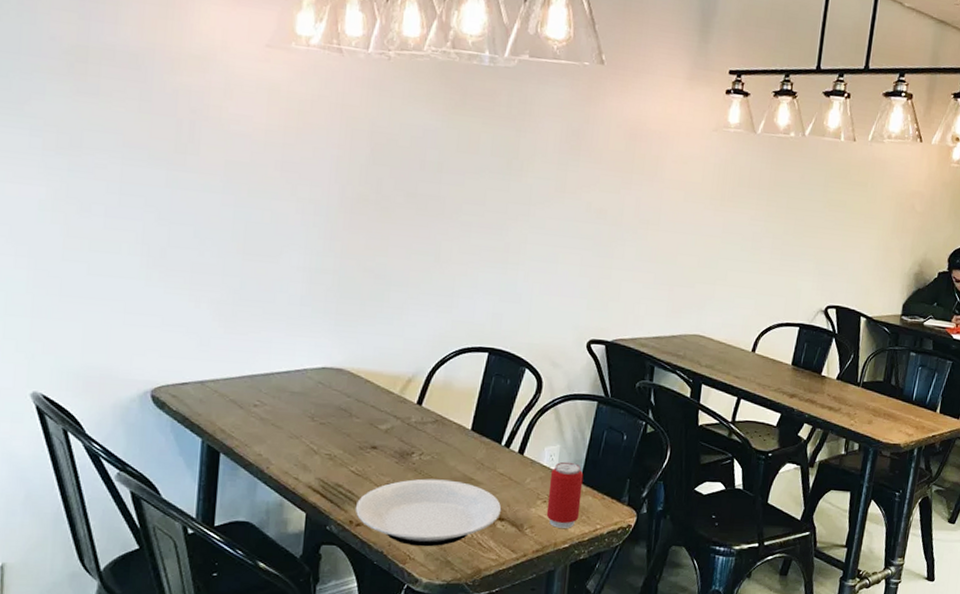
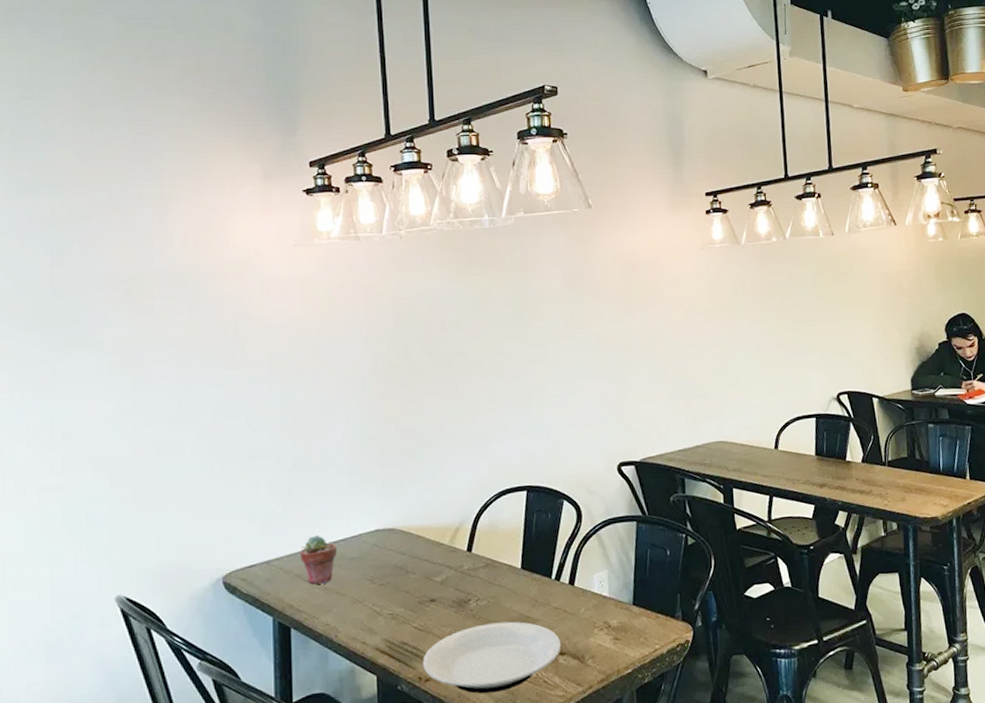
potted succulent: none [237,362,278,414] -> present [299,535,337,585]
beverage can: present [546,461,584,528] -> none [602,585,637,654]

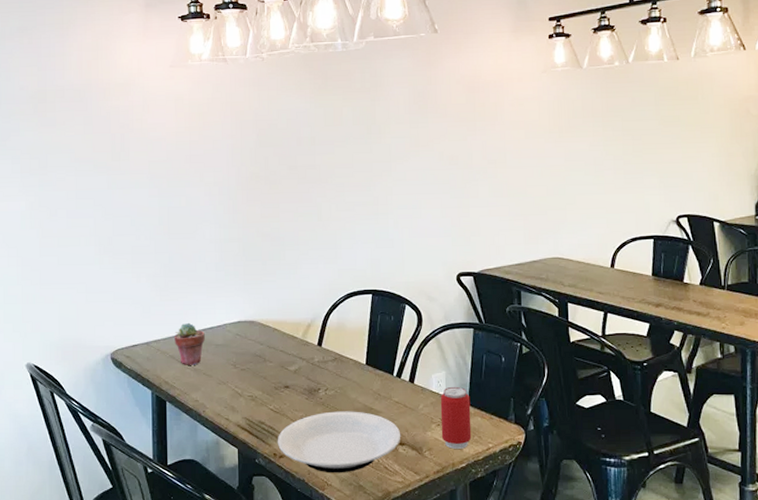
beverage can: none [602,585,637,654] -> present [440,386,472,449]

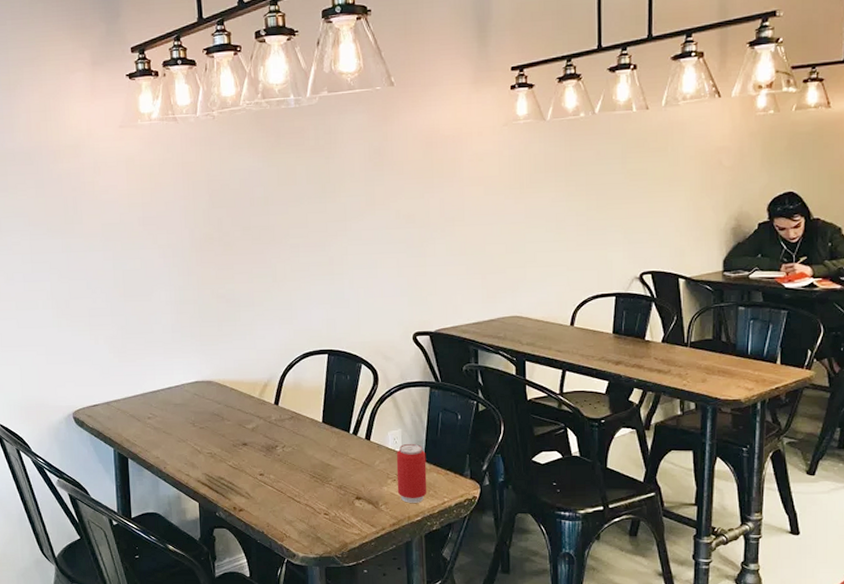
potted succulent: present [173,322,205,365] -> none [133,383,164,424]
plate: present [277,411,401,473] -> none [236,467,358,526]

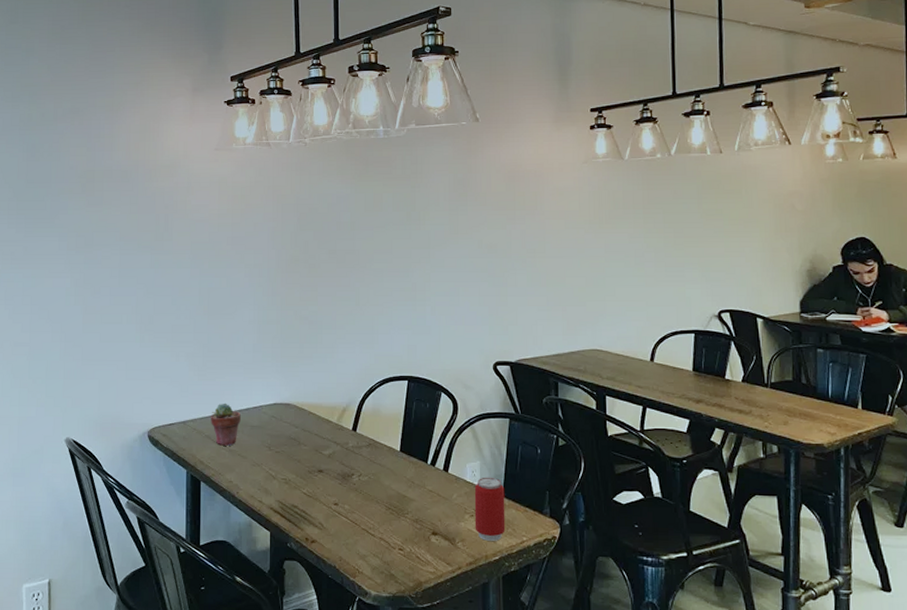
potted succulent: none [133,383,164,424] -> present [210,403,241,446]

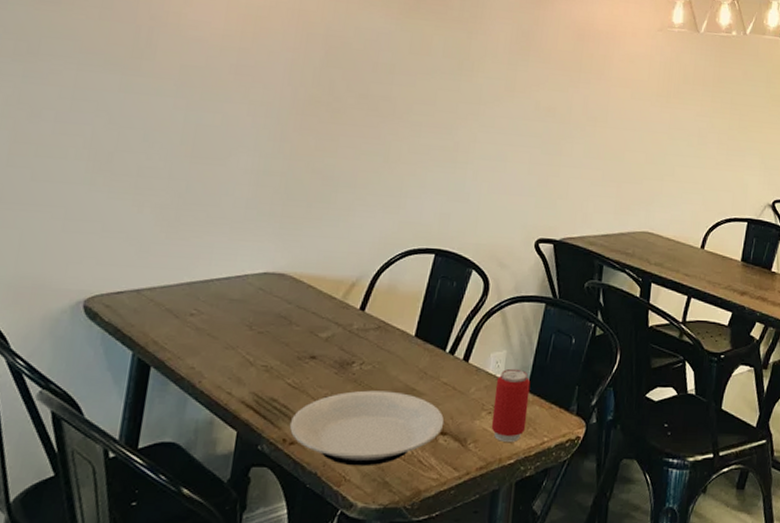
potted succulent: present [210,403,241,446] -> none [175,269,218,323]
plate: none [309,497,434,561] -> present [289,390,444,467]

